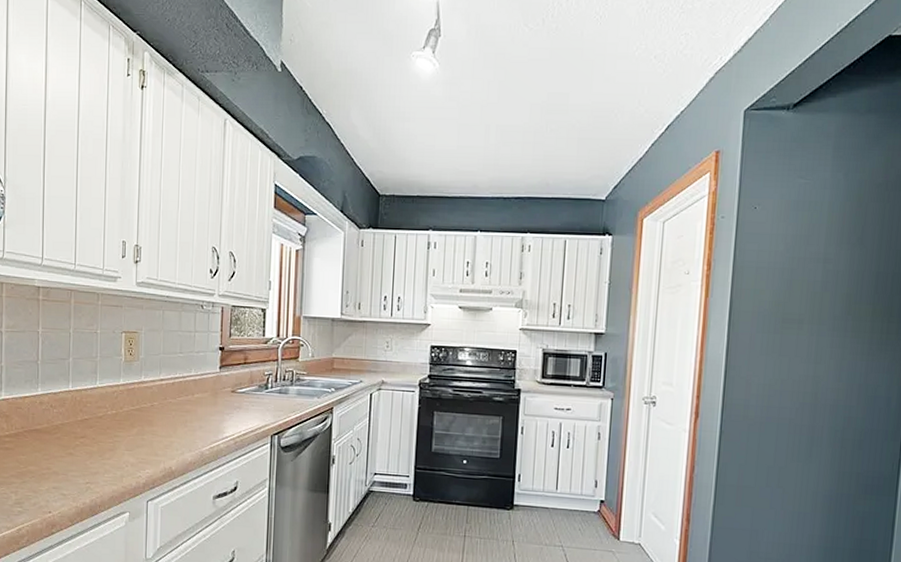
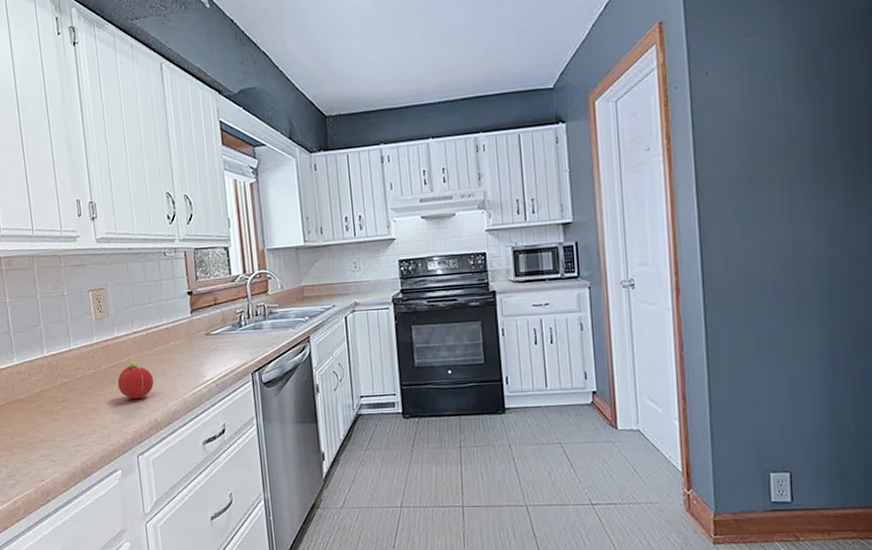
fruit: none [137,406,174,445] -> present [117,360,154,399]

